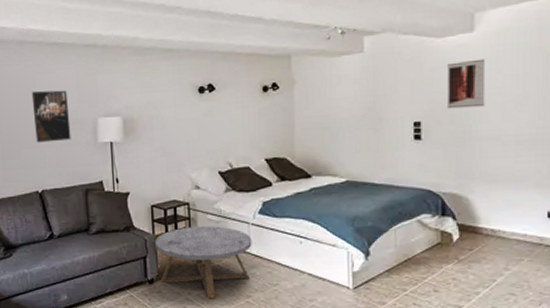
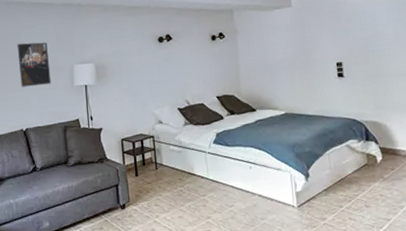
coffee table: present [154,226,252,299] -> none [125,155,209,221]
wall art: present [448,58,486,109] -> none [359,10,393,52]

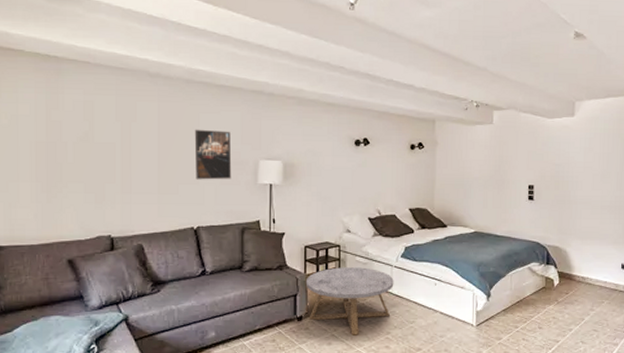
coffee table: none [125,155,209,221] -> present [305,267,394,335]

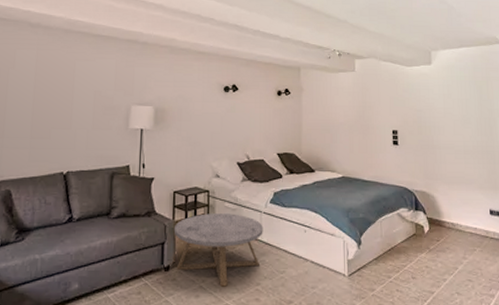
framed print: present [194,129,232,180] -> none [68,75,105,125]

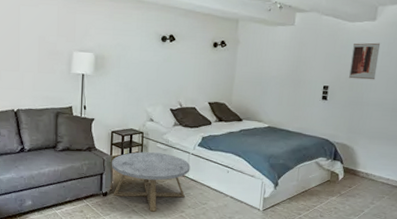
wall art: none [415,85,442,122] -> present [349,42,381,80]

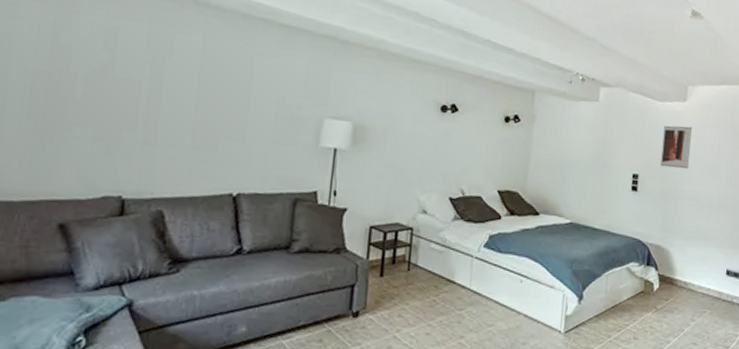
coffee table: present [111,152,191,212] -> none [366,254,474,338]

